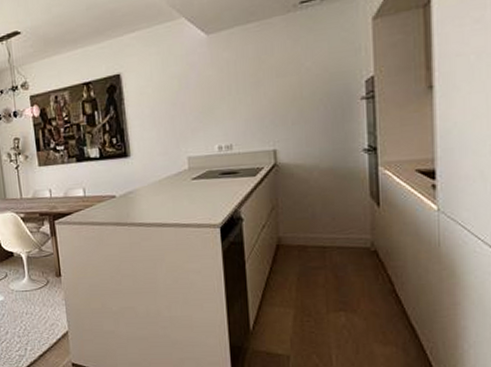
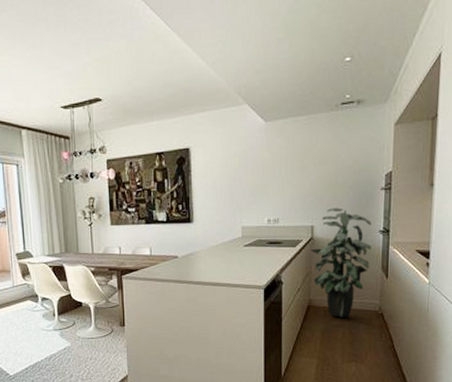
indoor plant: none [273,125,355,258] -> present [309,208,372,318]

